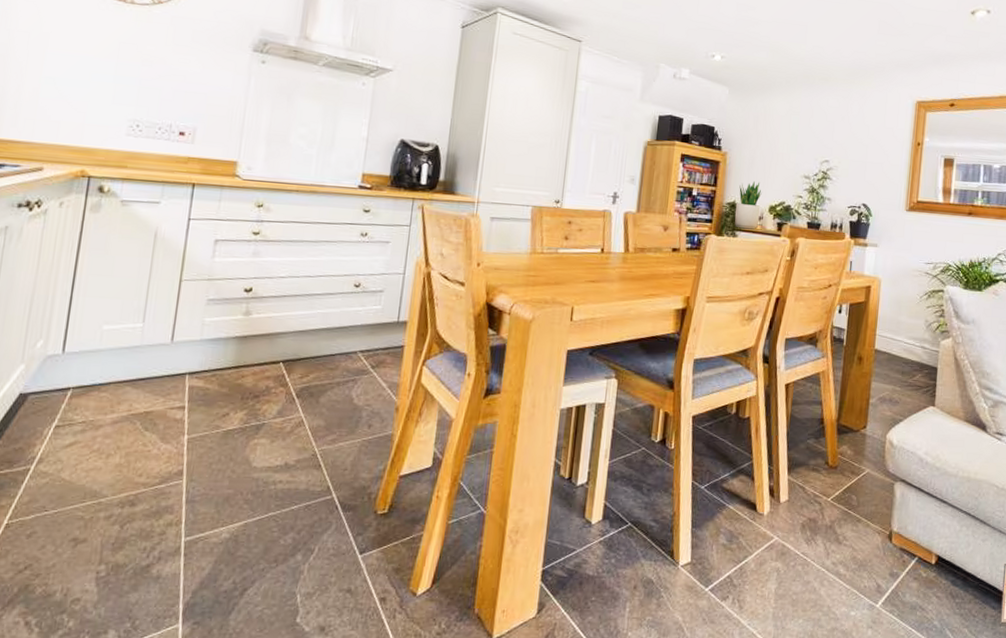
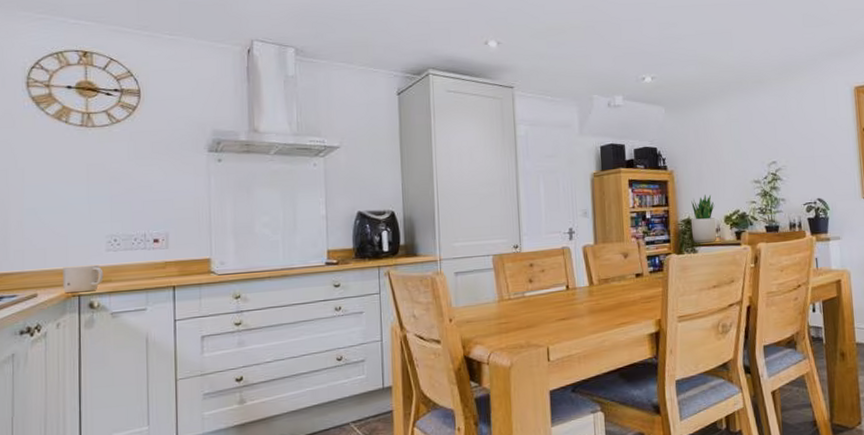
mug: none [72,144,120,175] -> present [63,264,104,294]

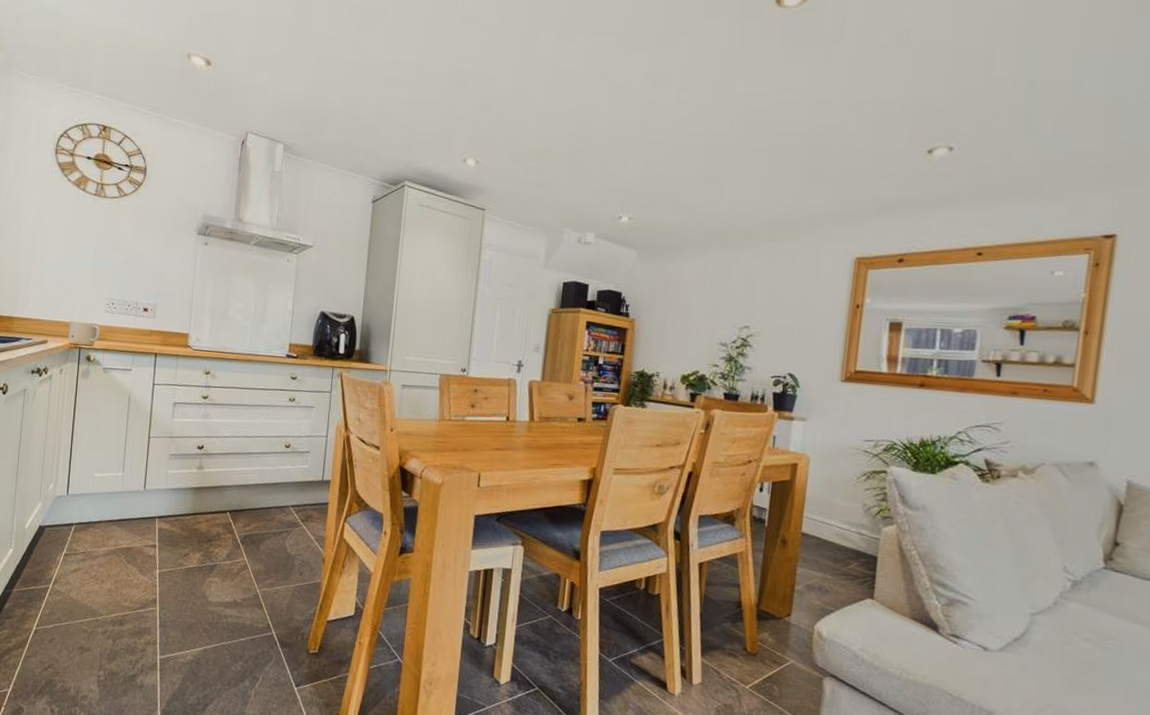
planter: present [691,194,717,244] -> none [643,349,673,400]

